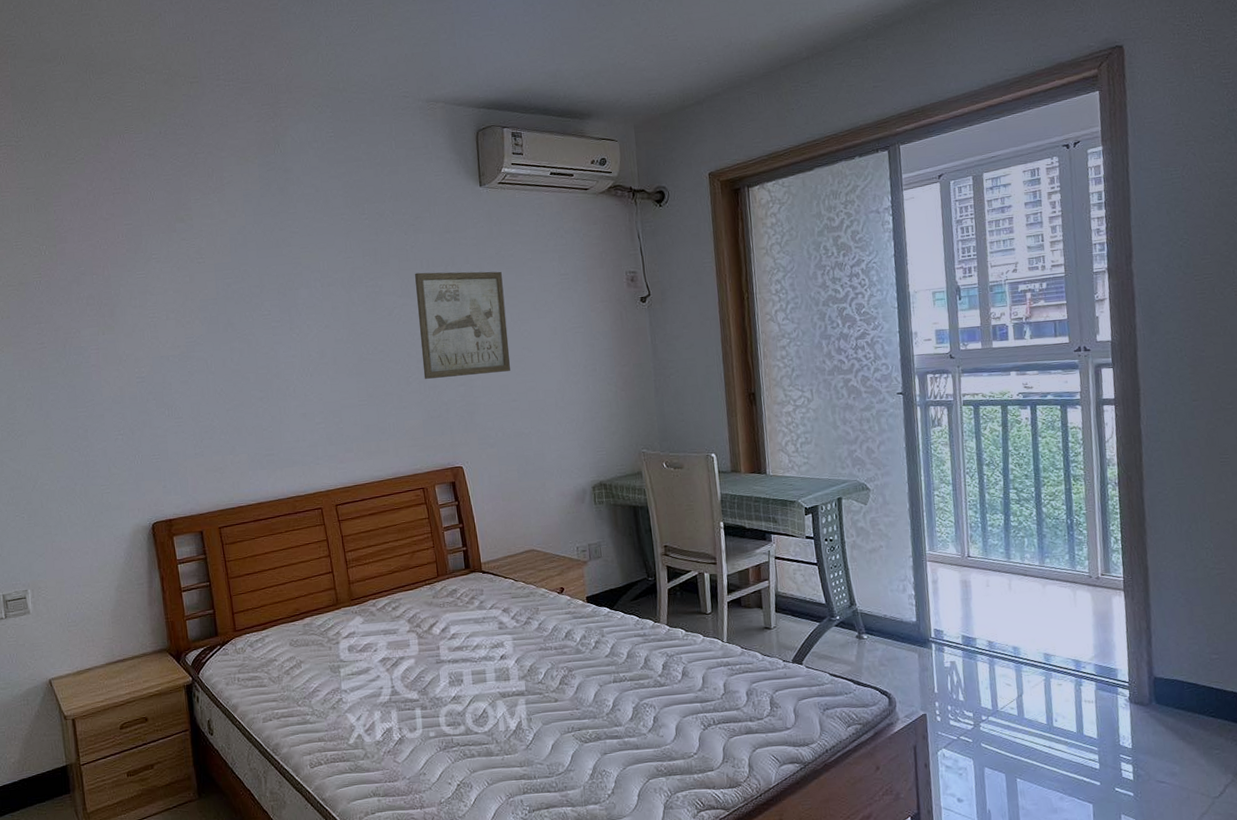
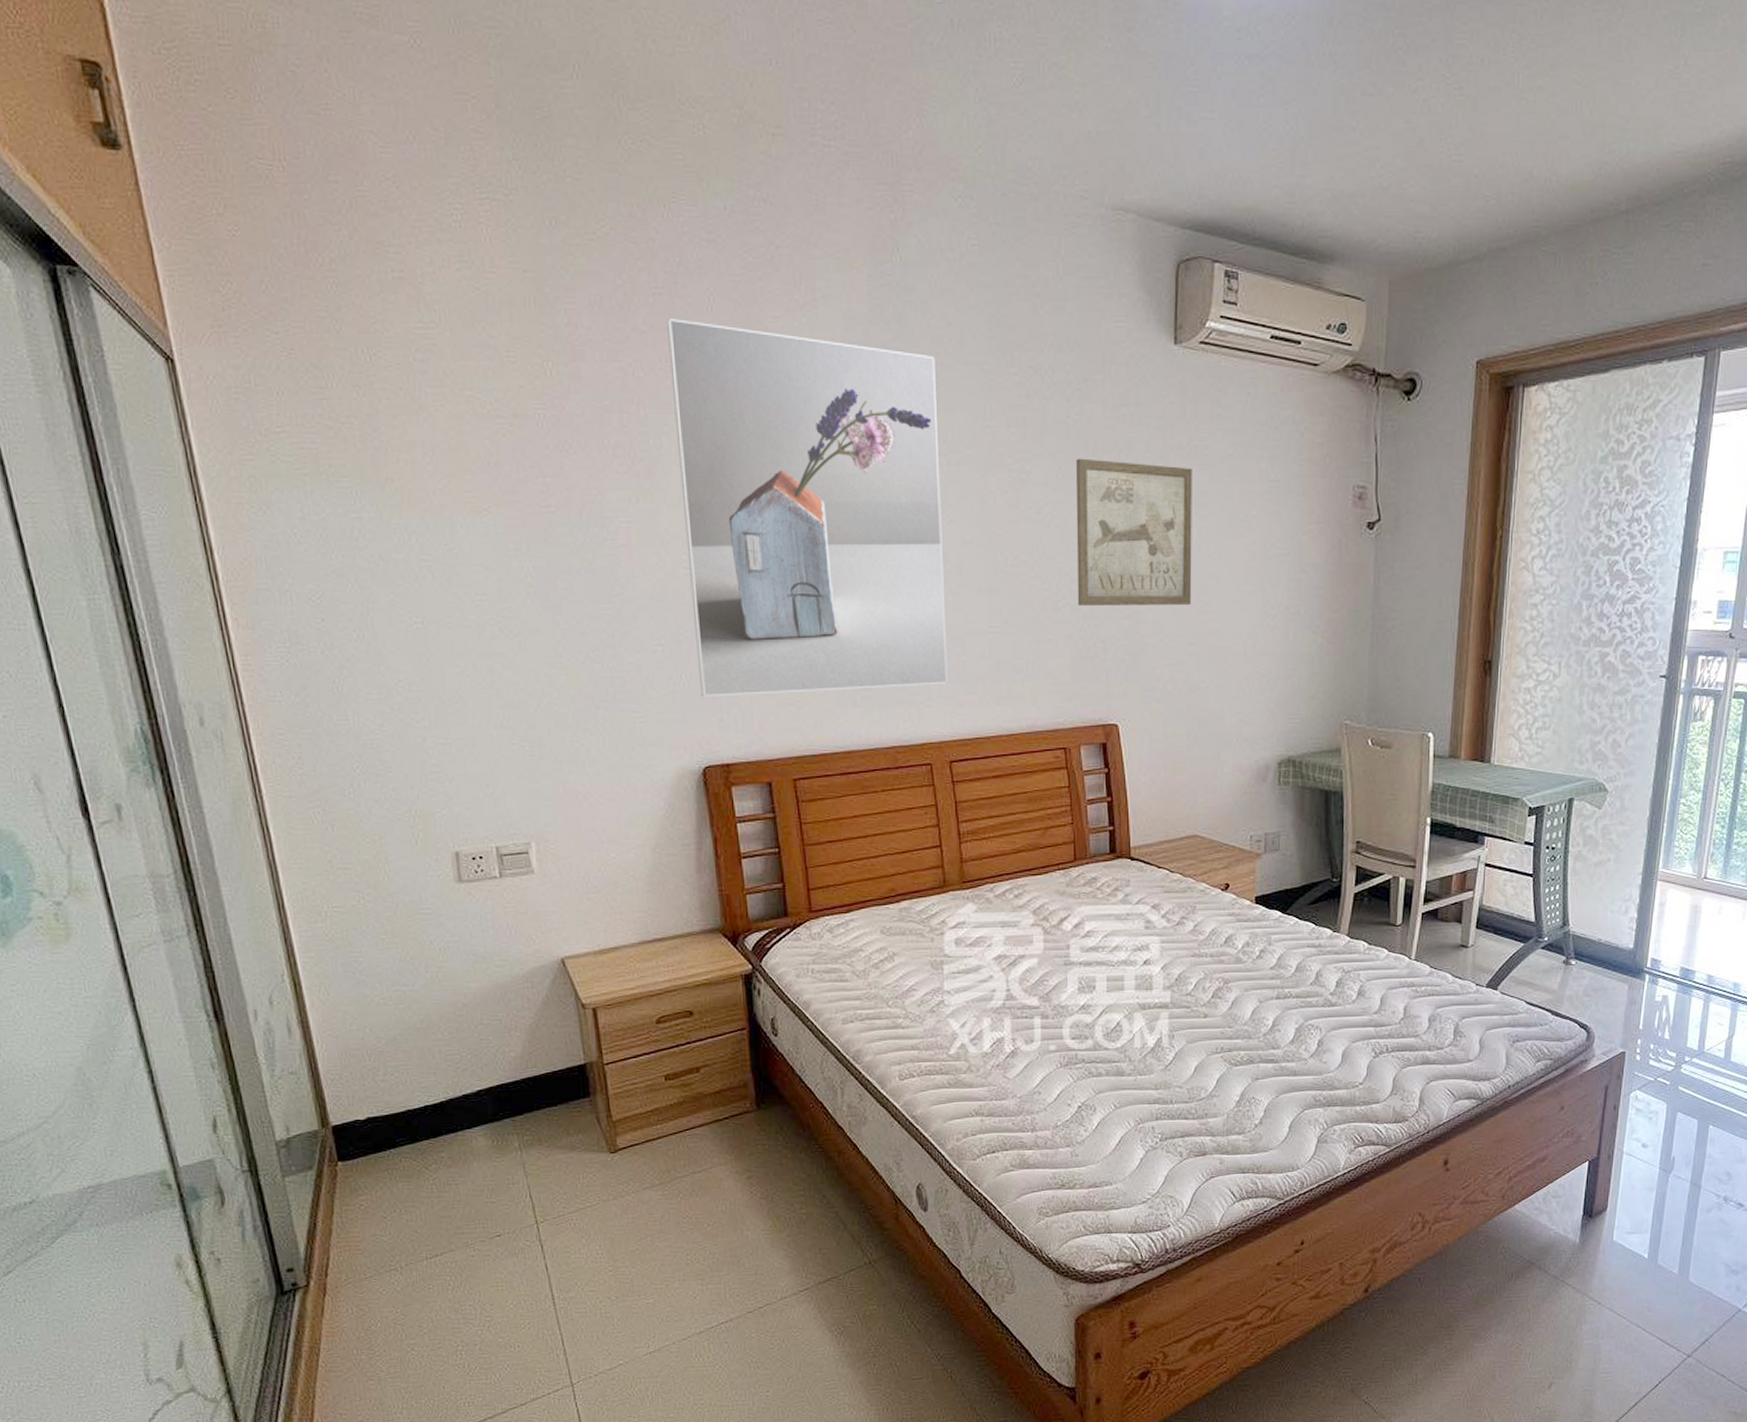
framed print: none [122,208,331,470] -> present [666,319,948,697]

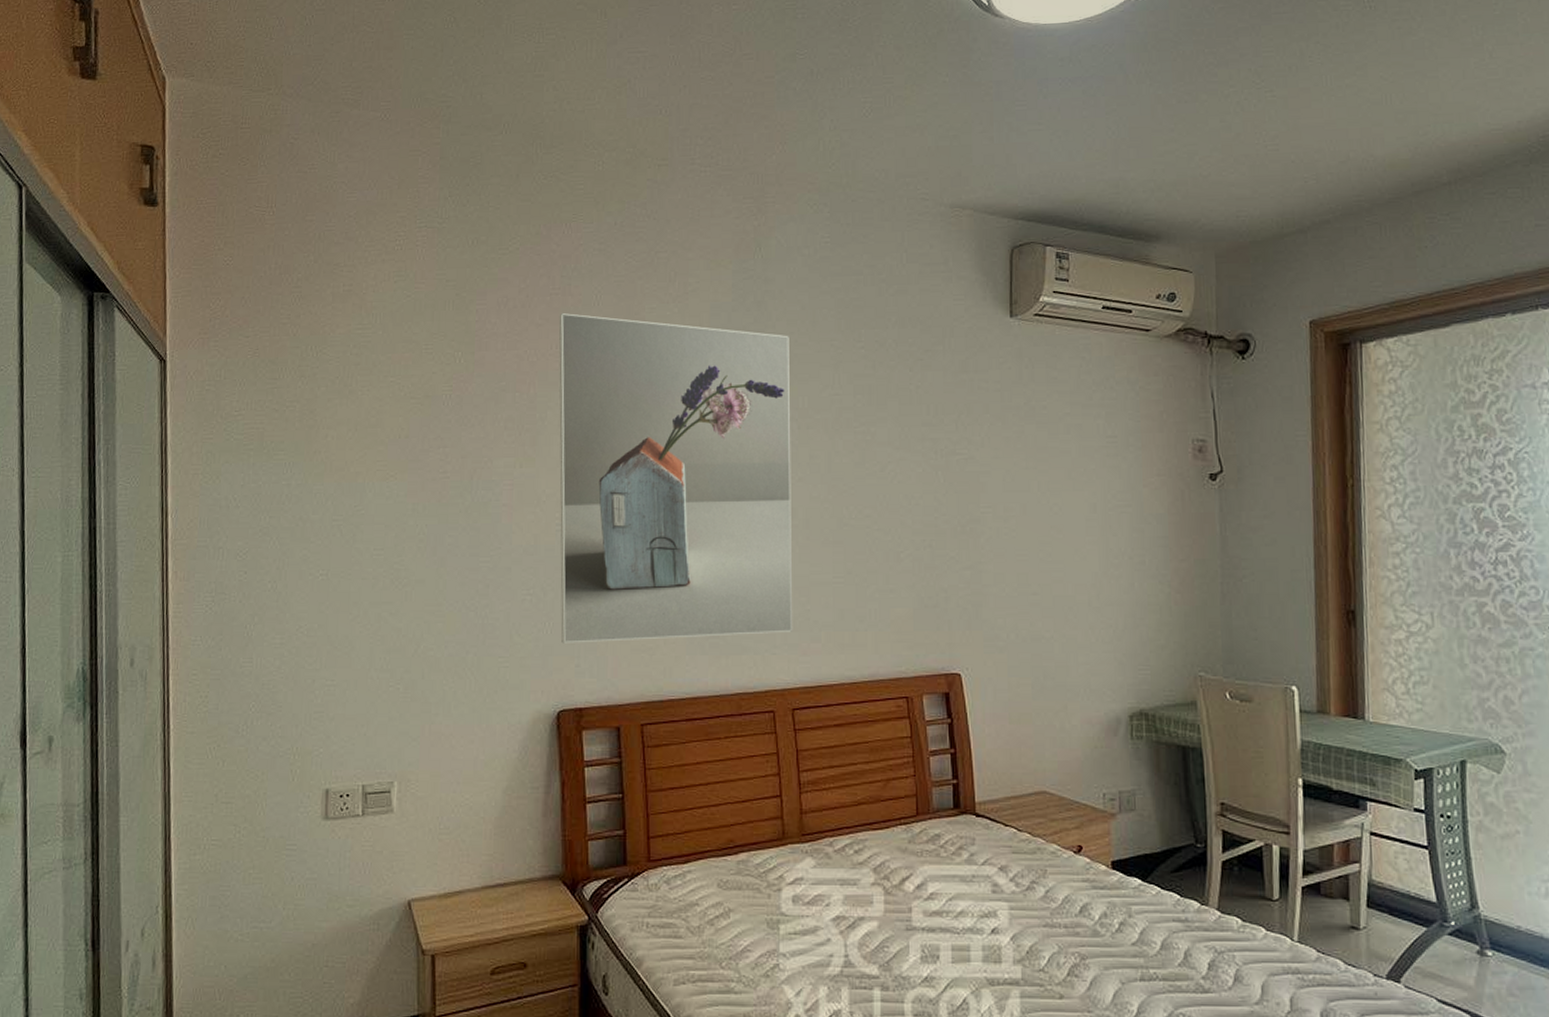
wall art: present [1076,458,1192,605] -> none [918,420,1033,556]

